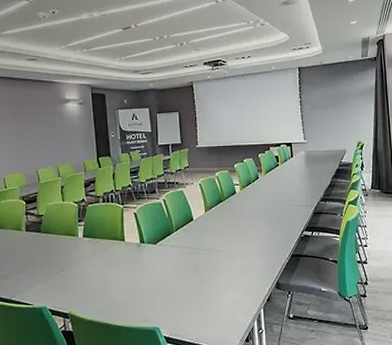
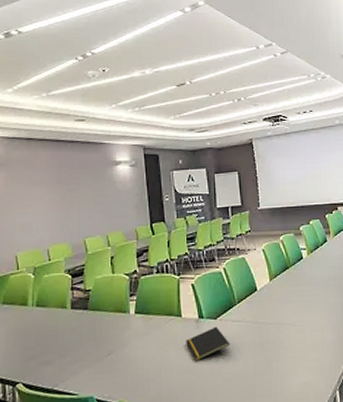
notepad: none [128,250,167,280] -> present [186,326,229,362]

